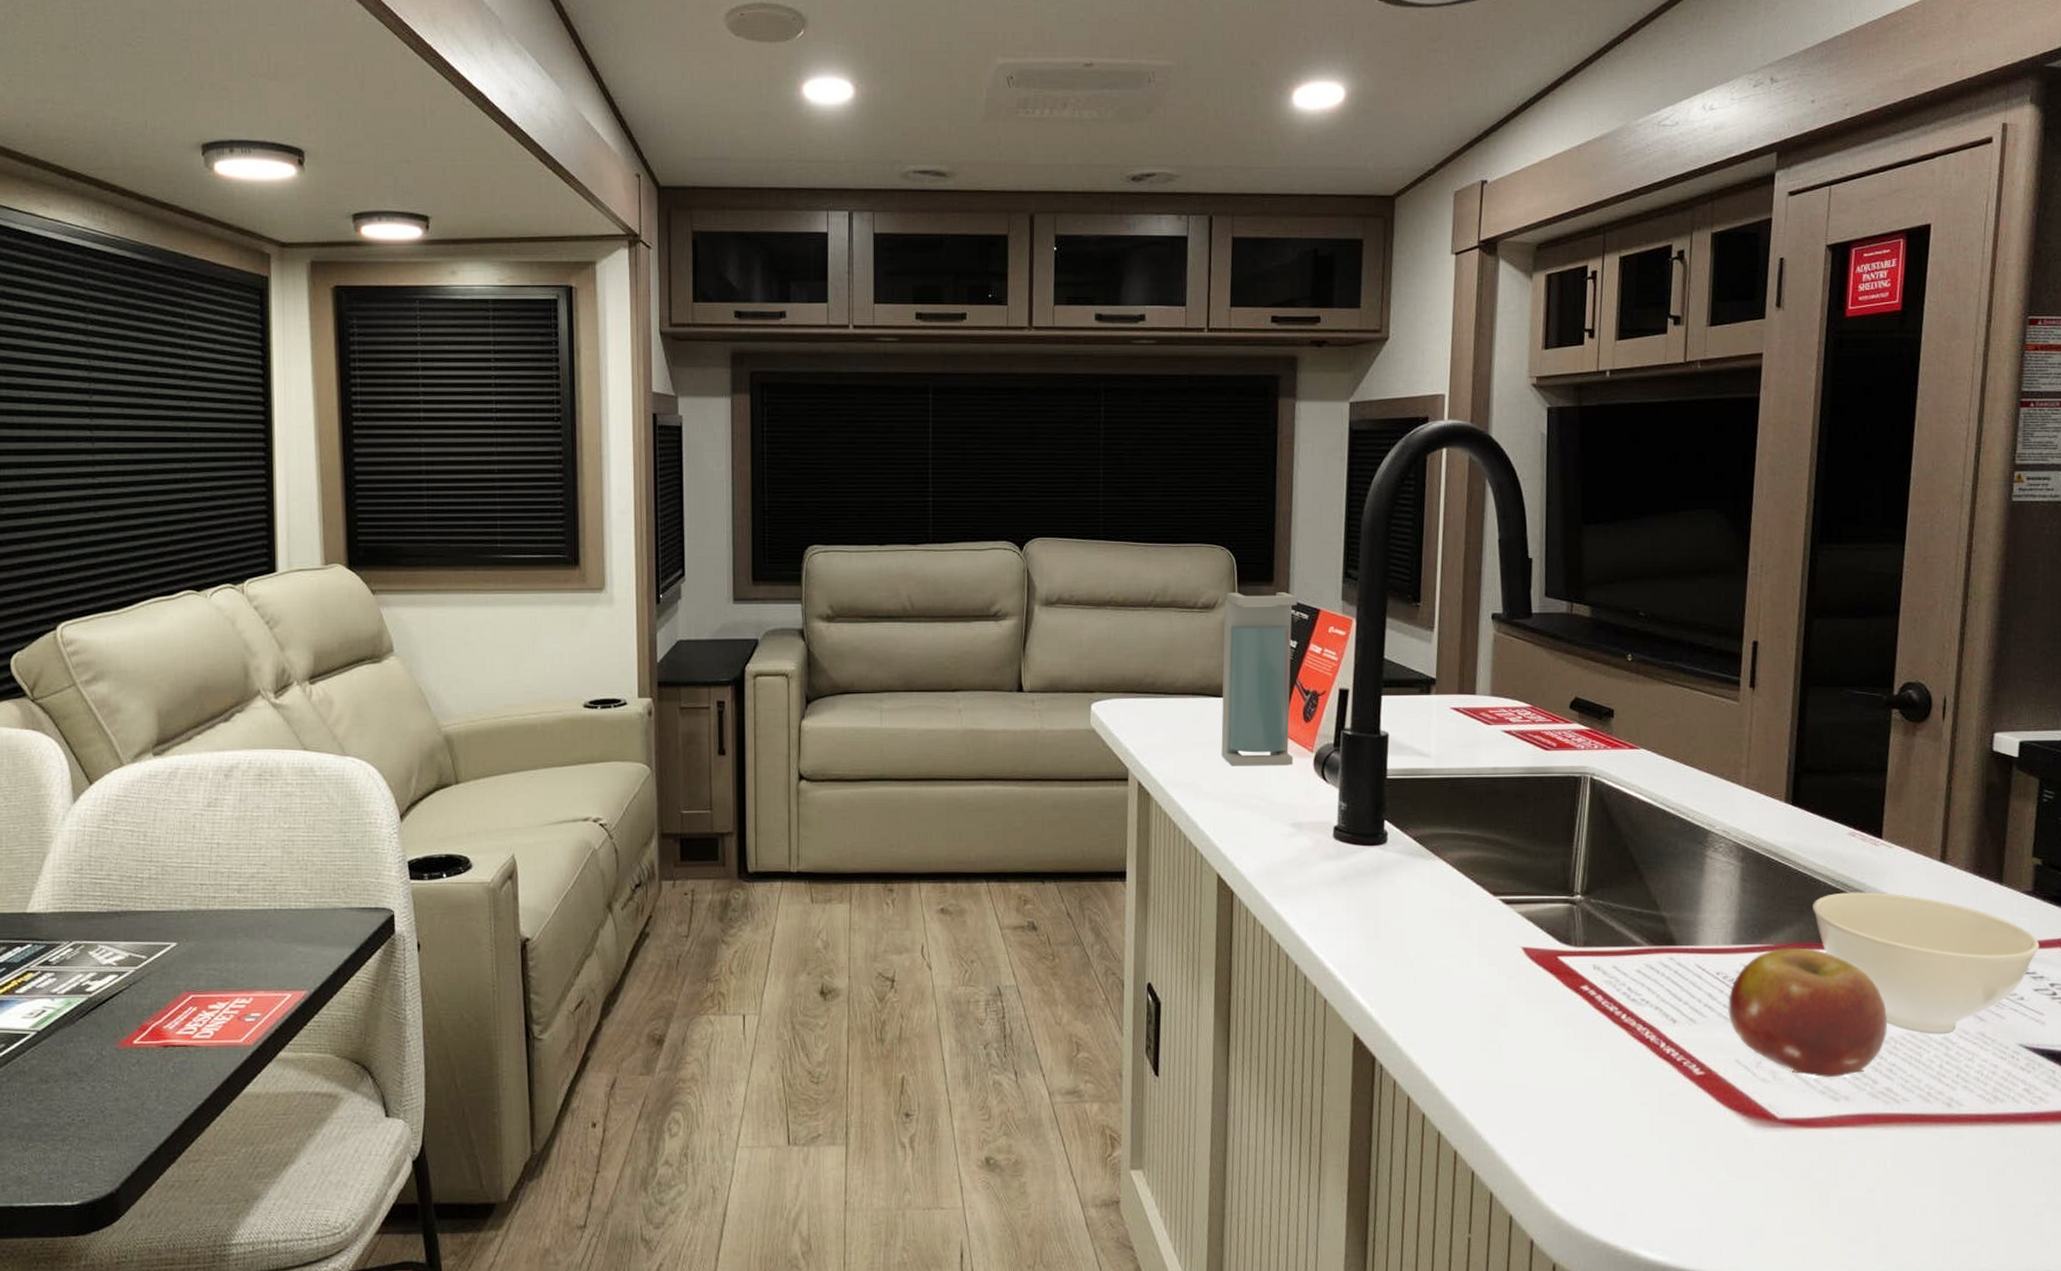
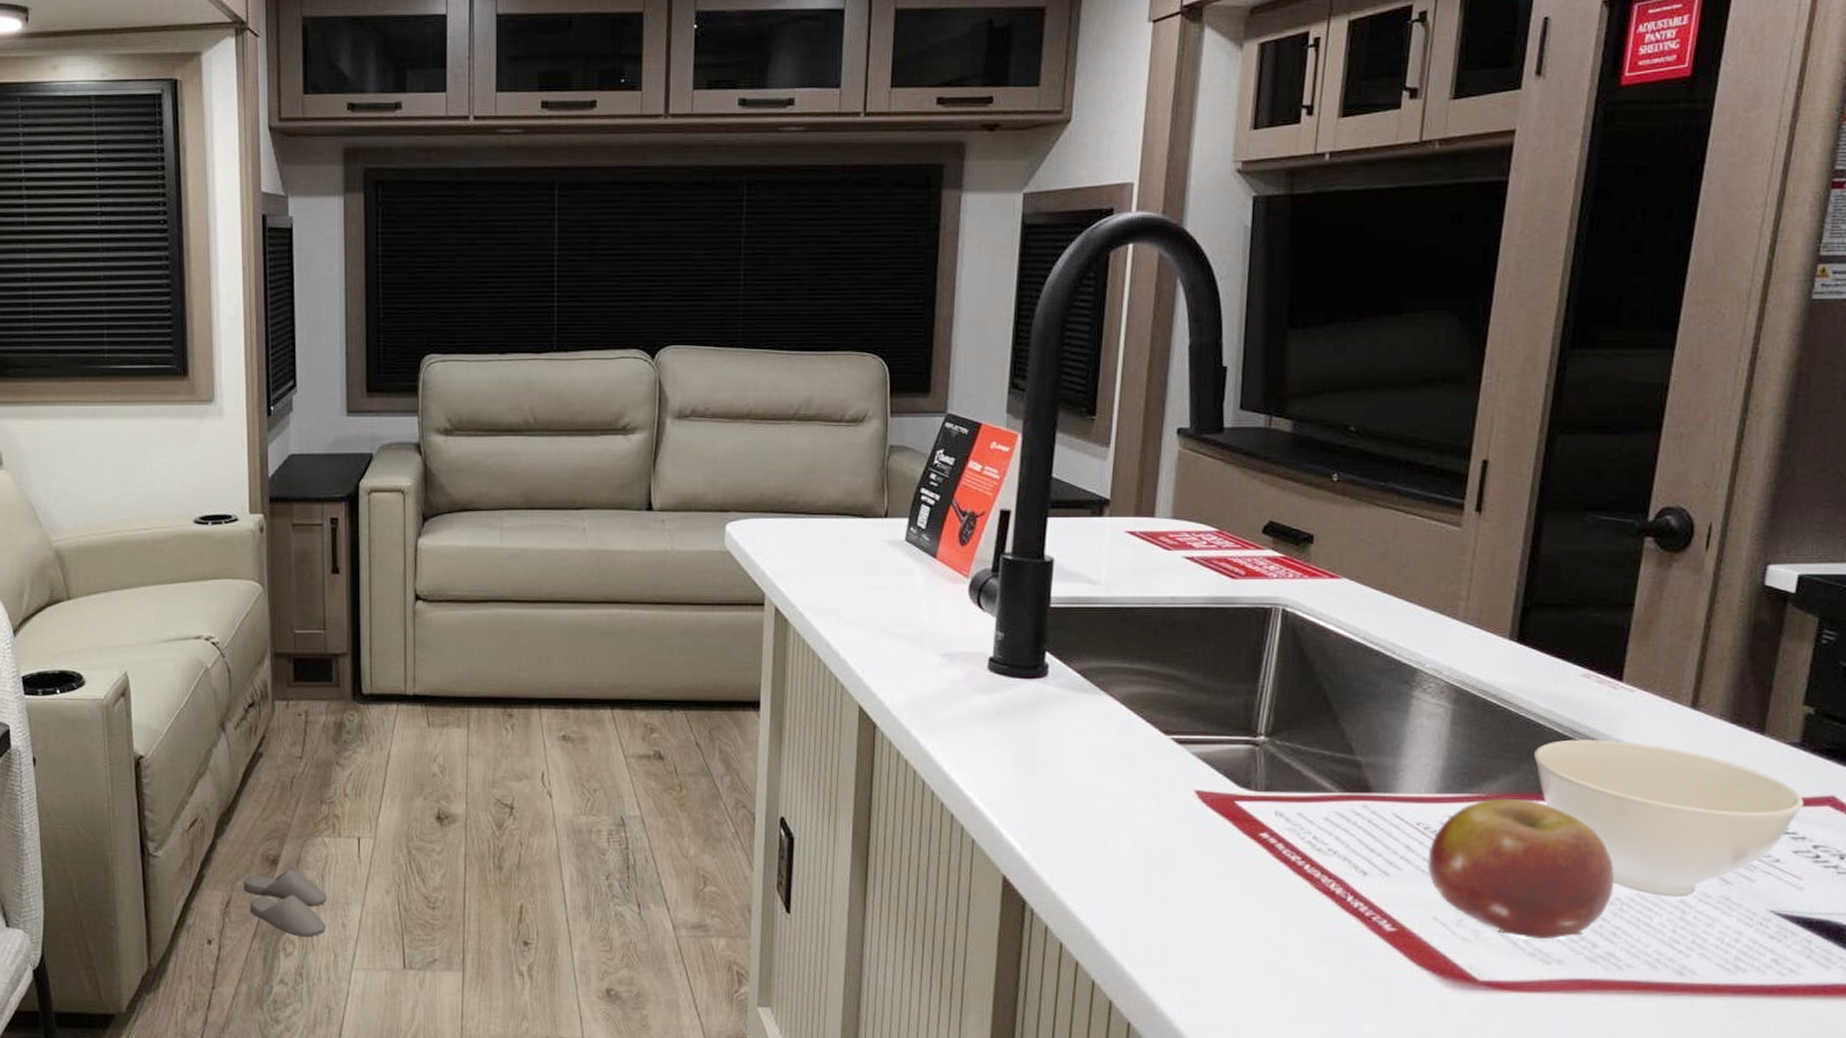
slippers: none [629,1048,713,1116] -> present [243,869,328,936]
soap dispenser: present [1221,592,1297,766] -> none [867,404,956,592]

